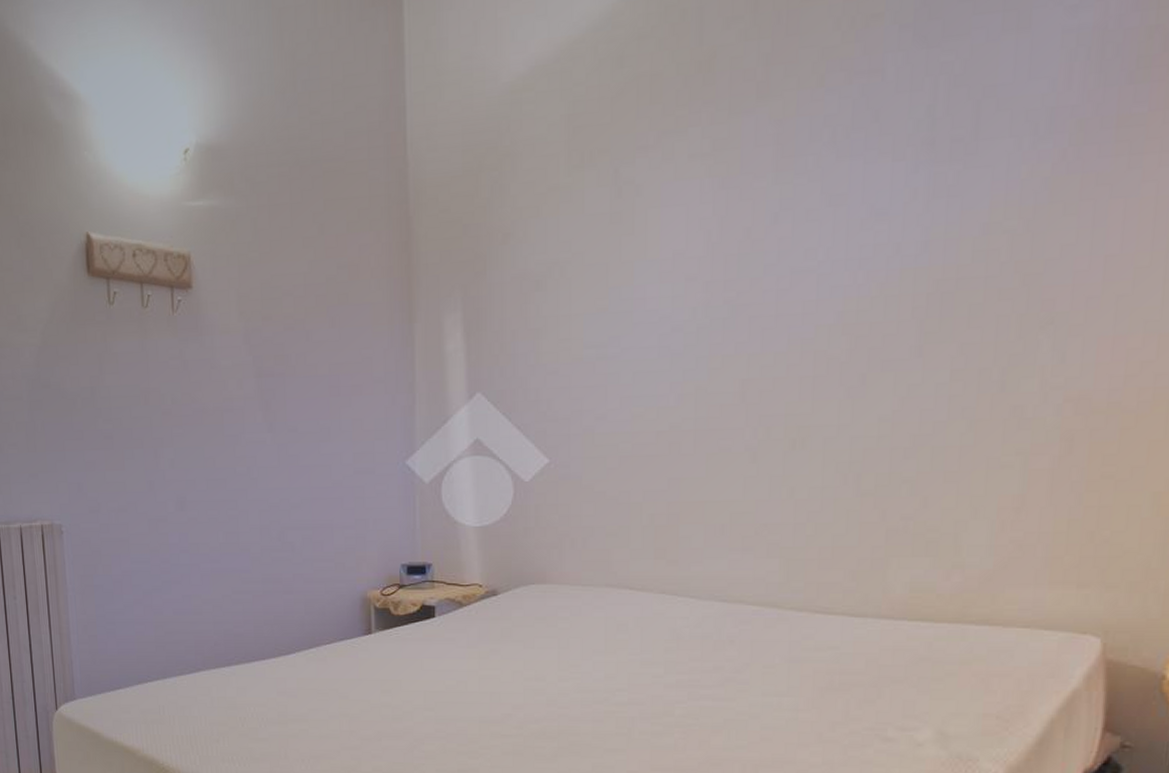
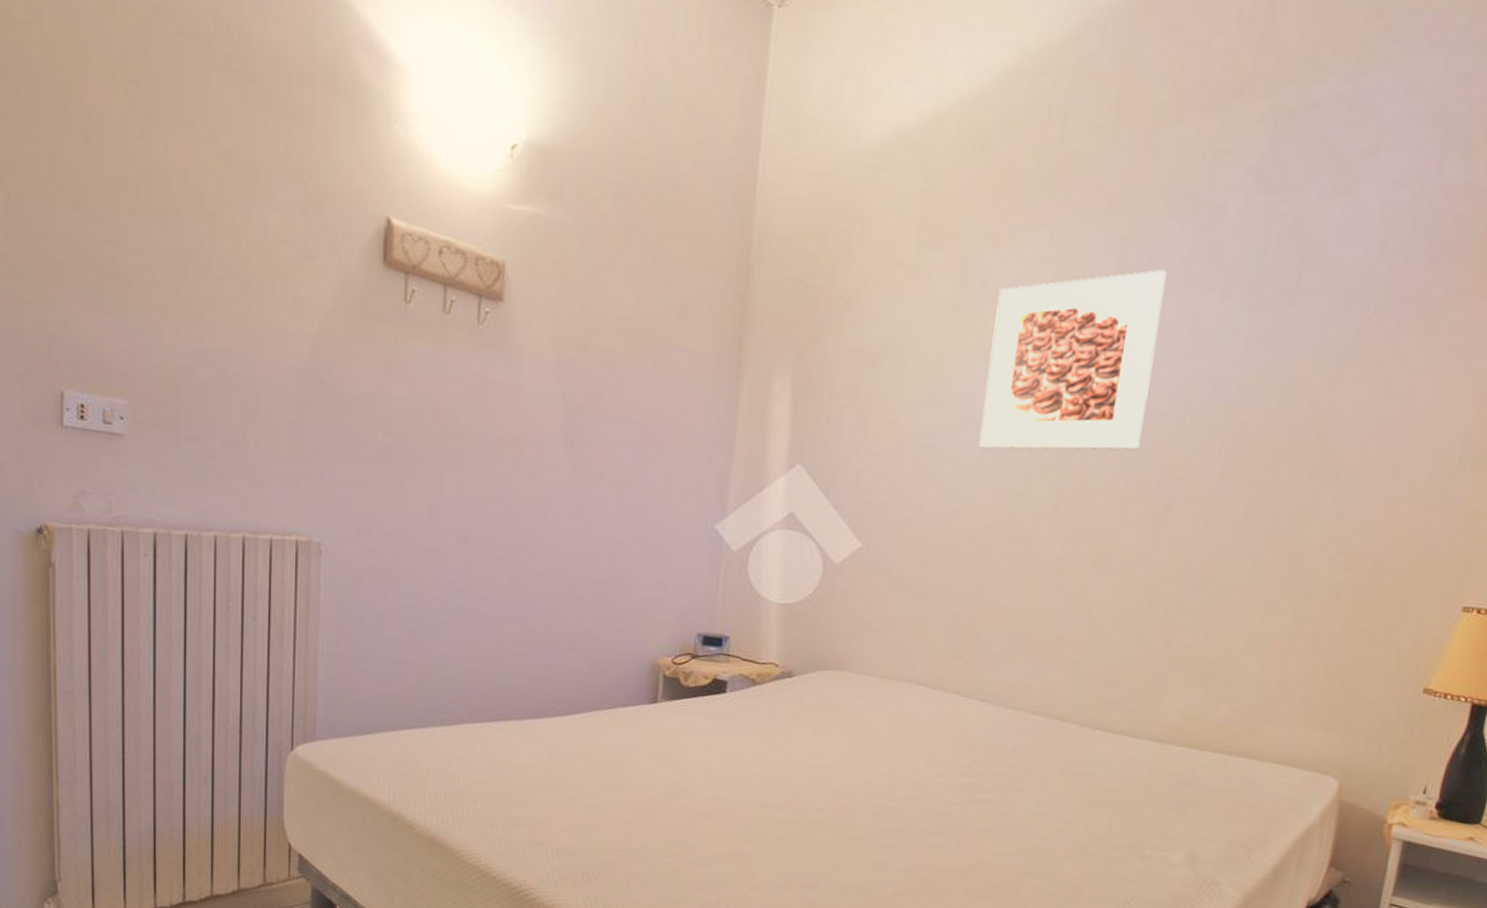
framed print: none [654,145,829,350] -> present [979,270,1167,450]

